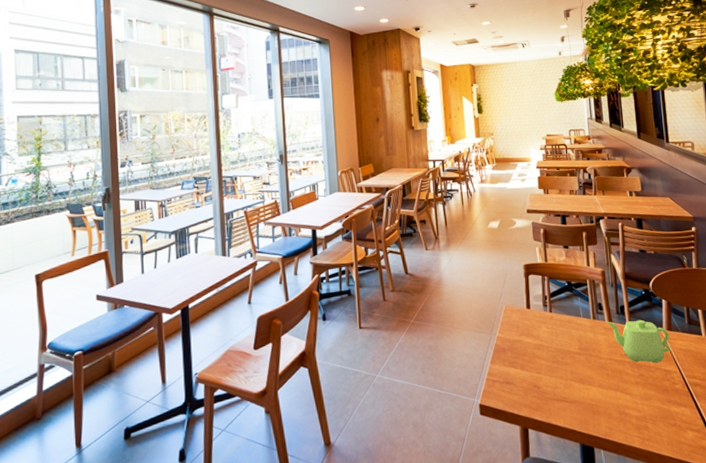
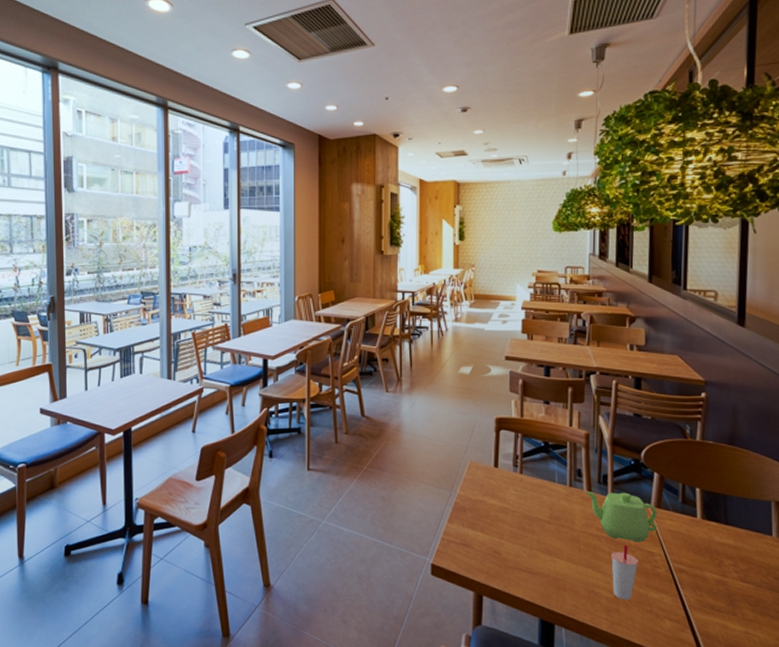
cup: none [635,366,659,417] -> present [611,545,638,600]

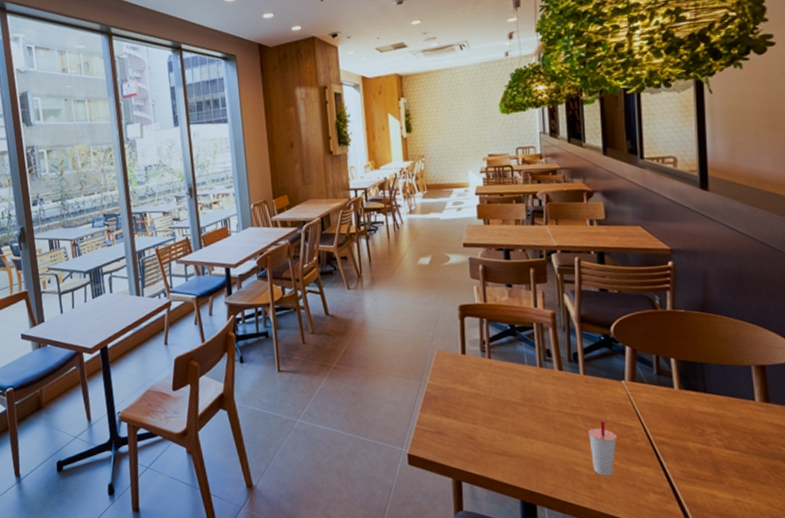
teapot: present [585,490,657,543] -> none [556,368,633,418]

